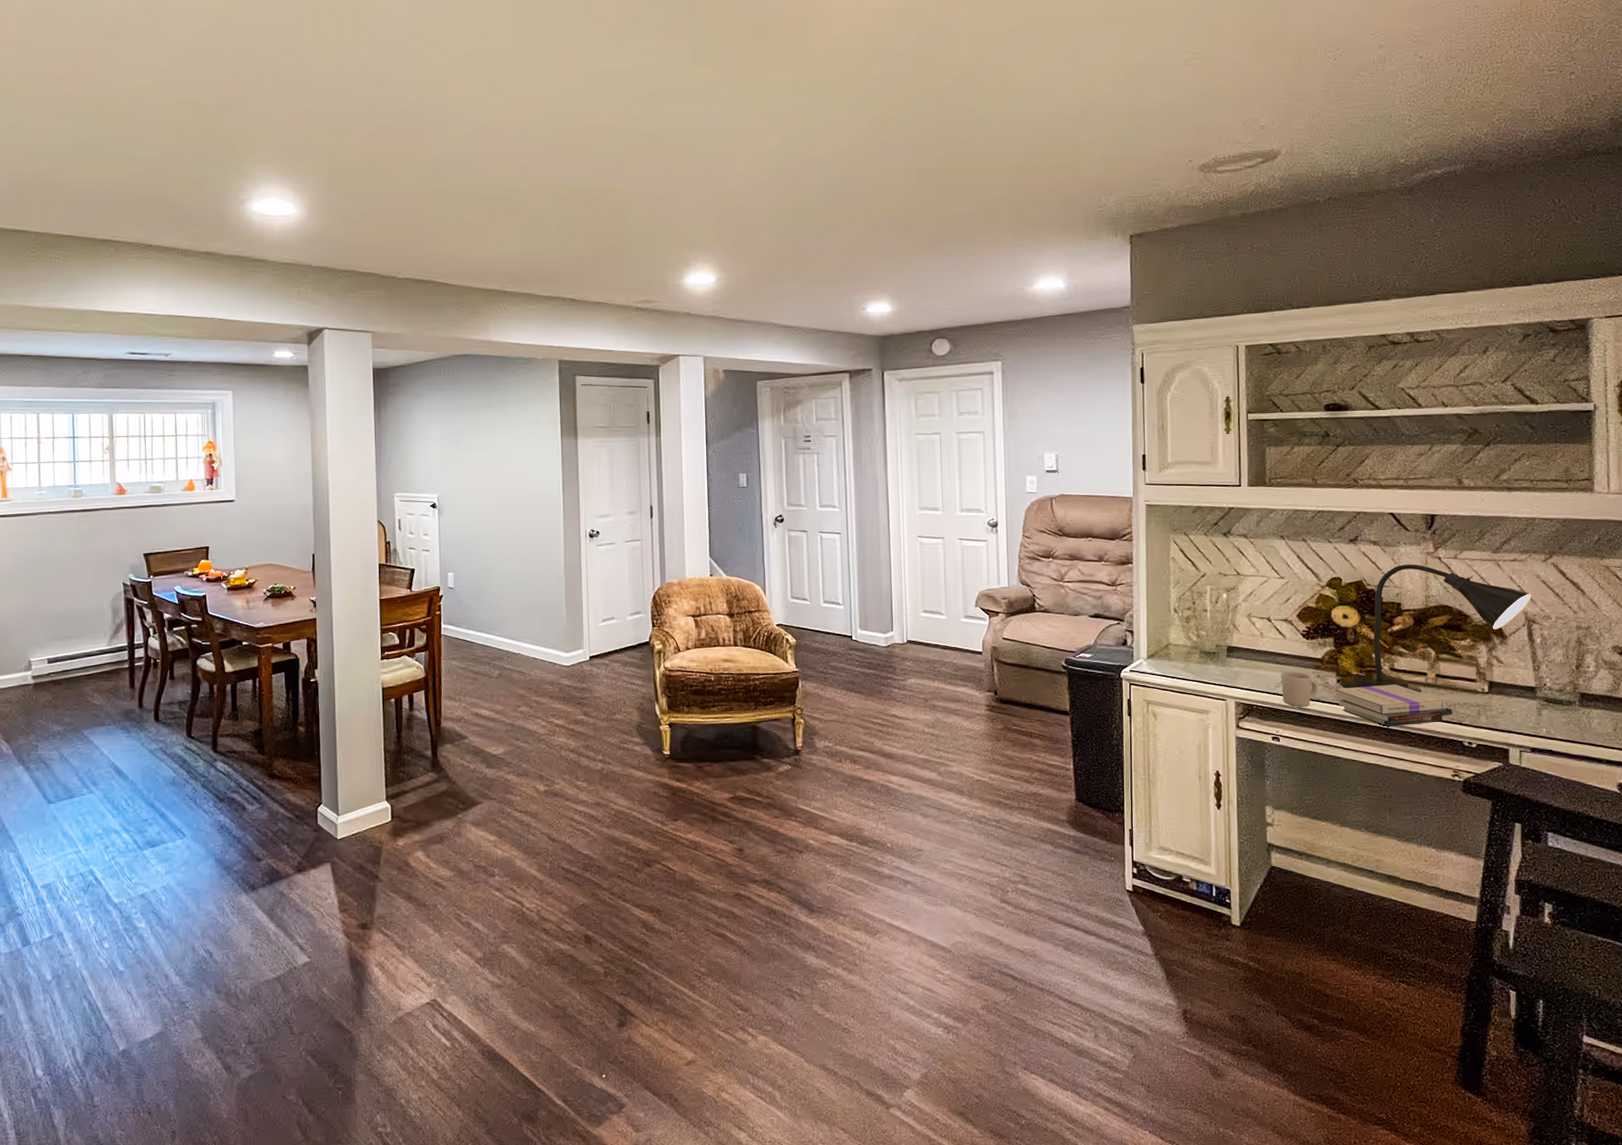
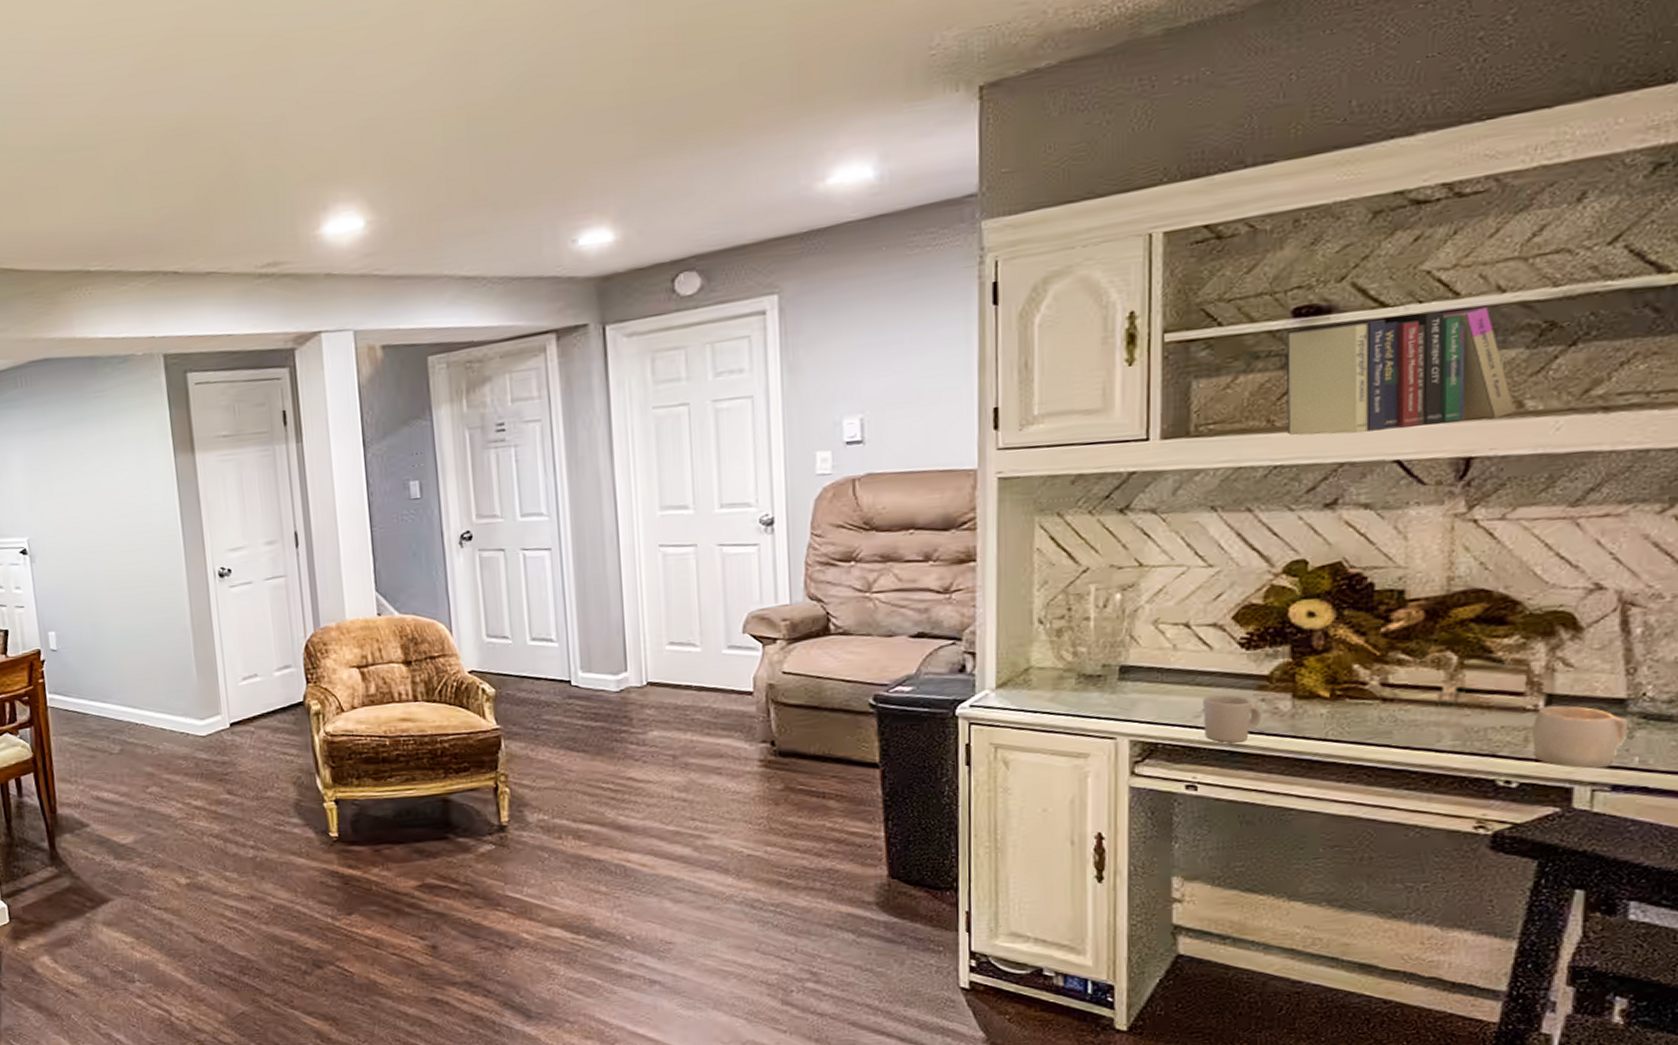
books: none [1321,415,1458,493] -> present [1286,307,1515,436]
books: present [1335,684,1453,726] -> none [1289,704,1482,764]
desk lamp: present [1336,564,1533,693] -> none [1291,532,1634,716]
mug: none [1482,689,1537,736] -> present [1532,705,1627,769]

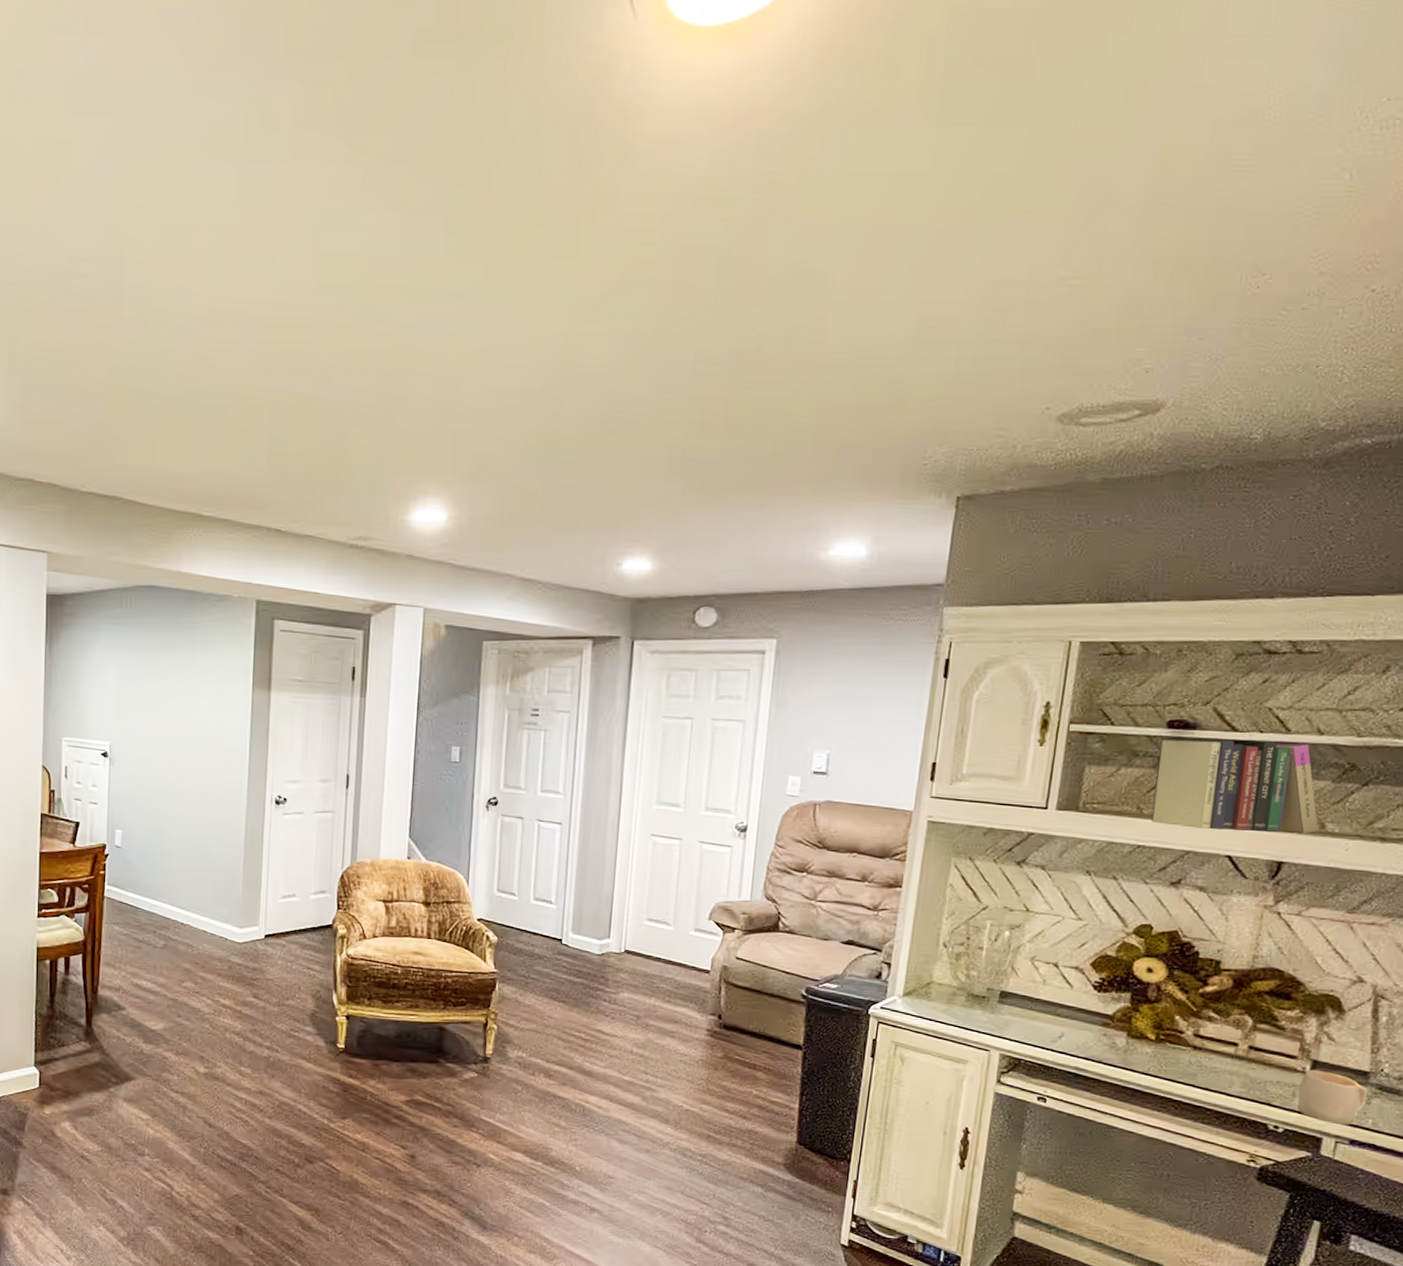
mug: present [1203,694,1262,743] -> none [1057,1025,1103,1067]

